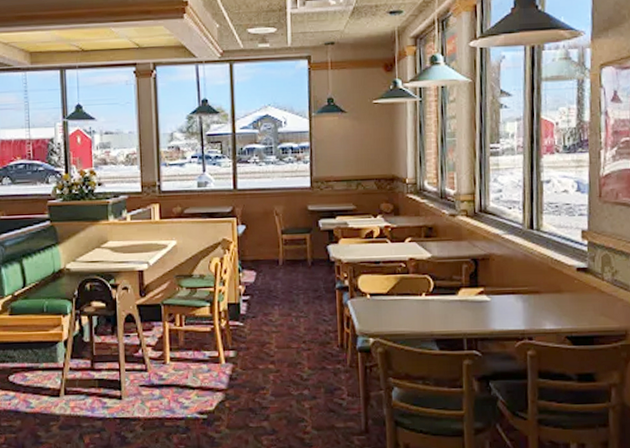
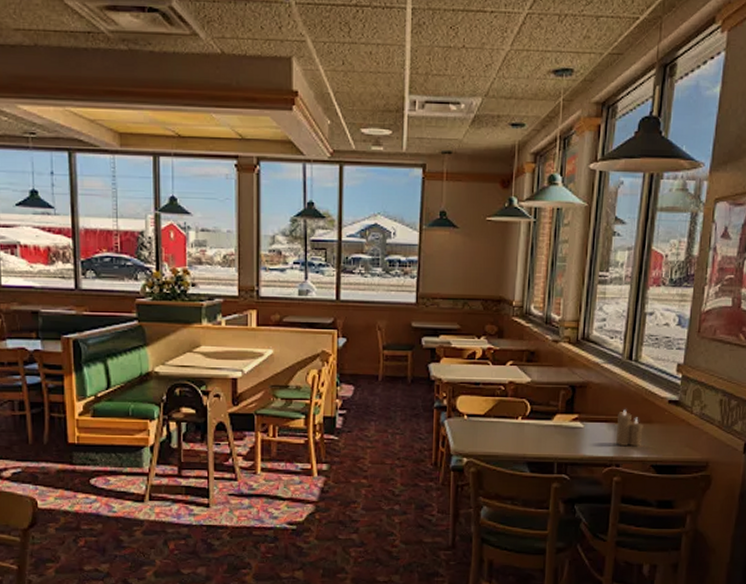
candle: none [525,280,553,318] -> present [615,409,643,447]

